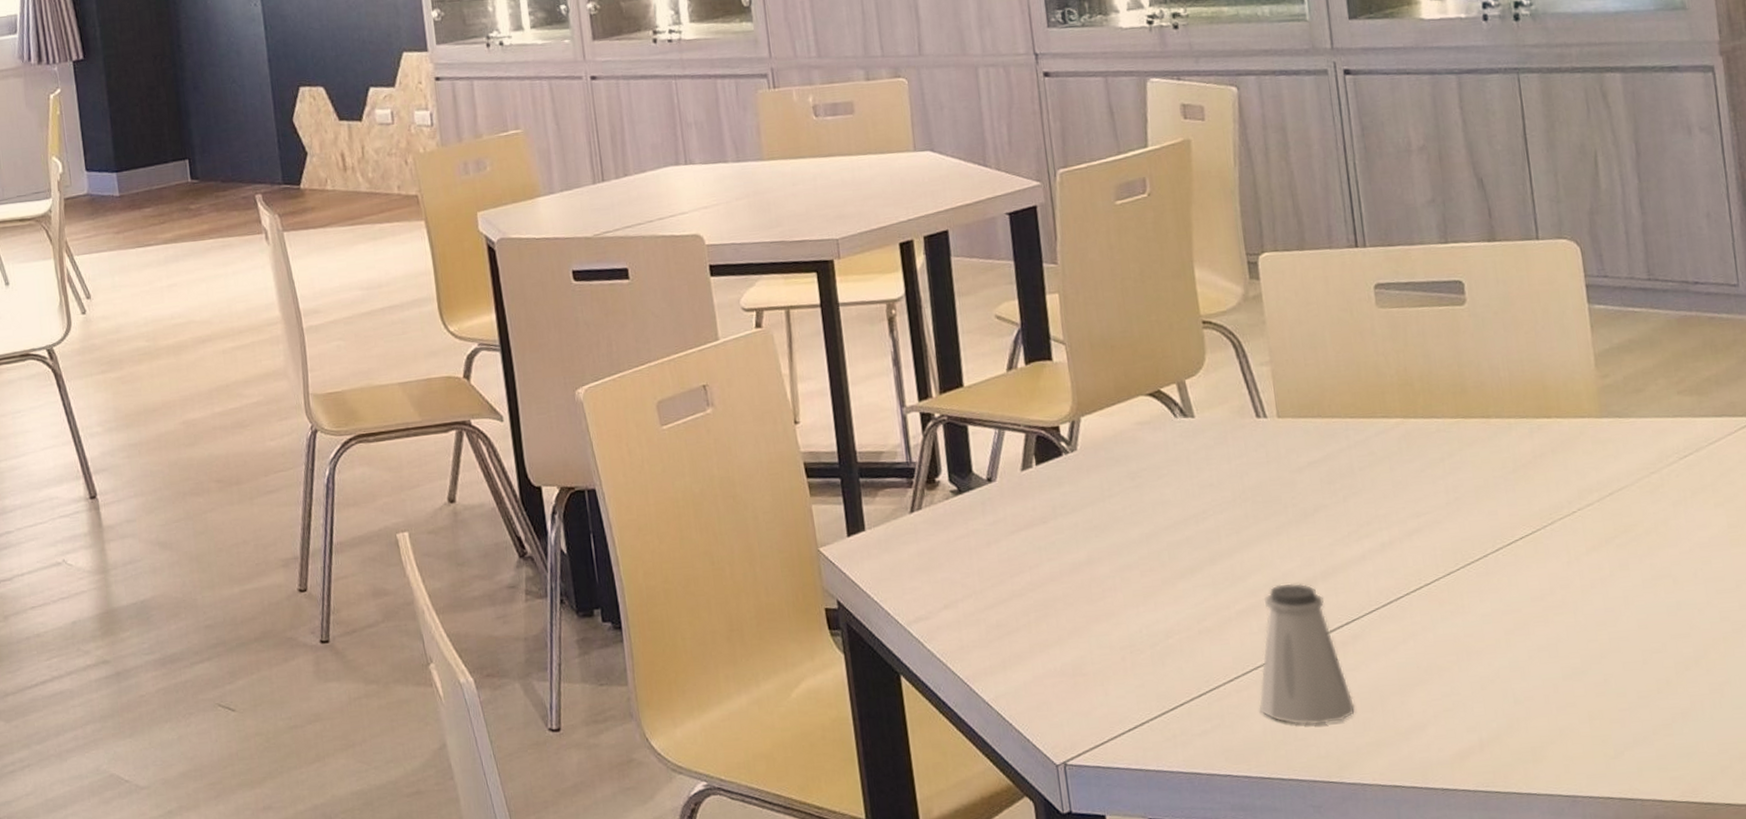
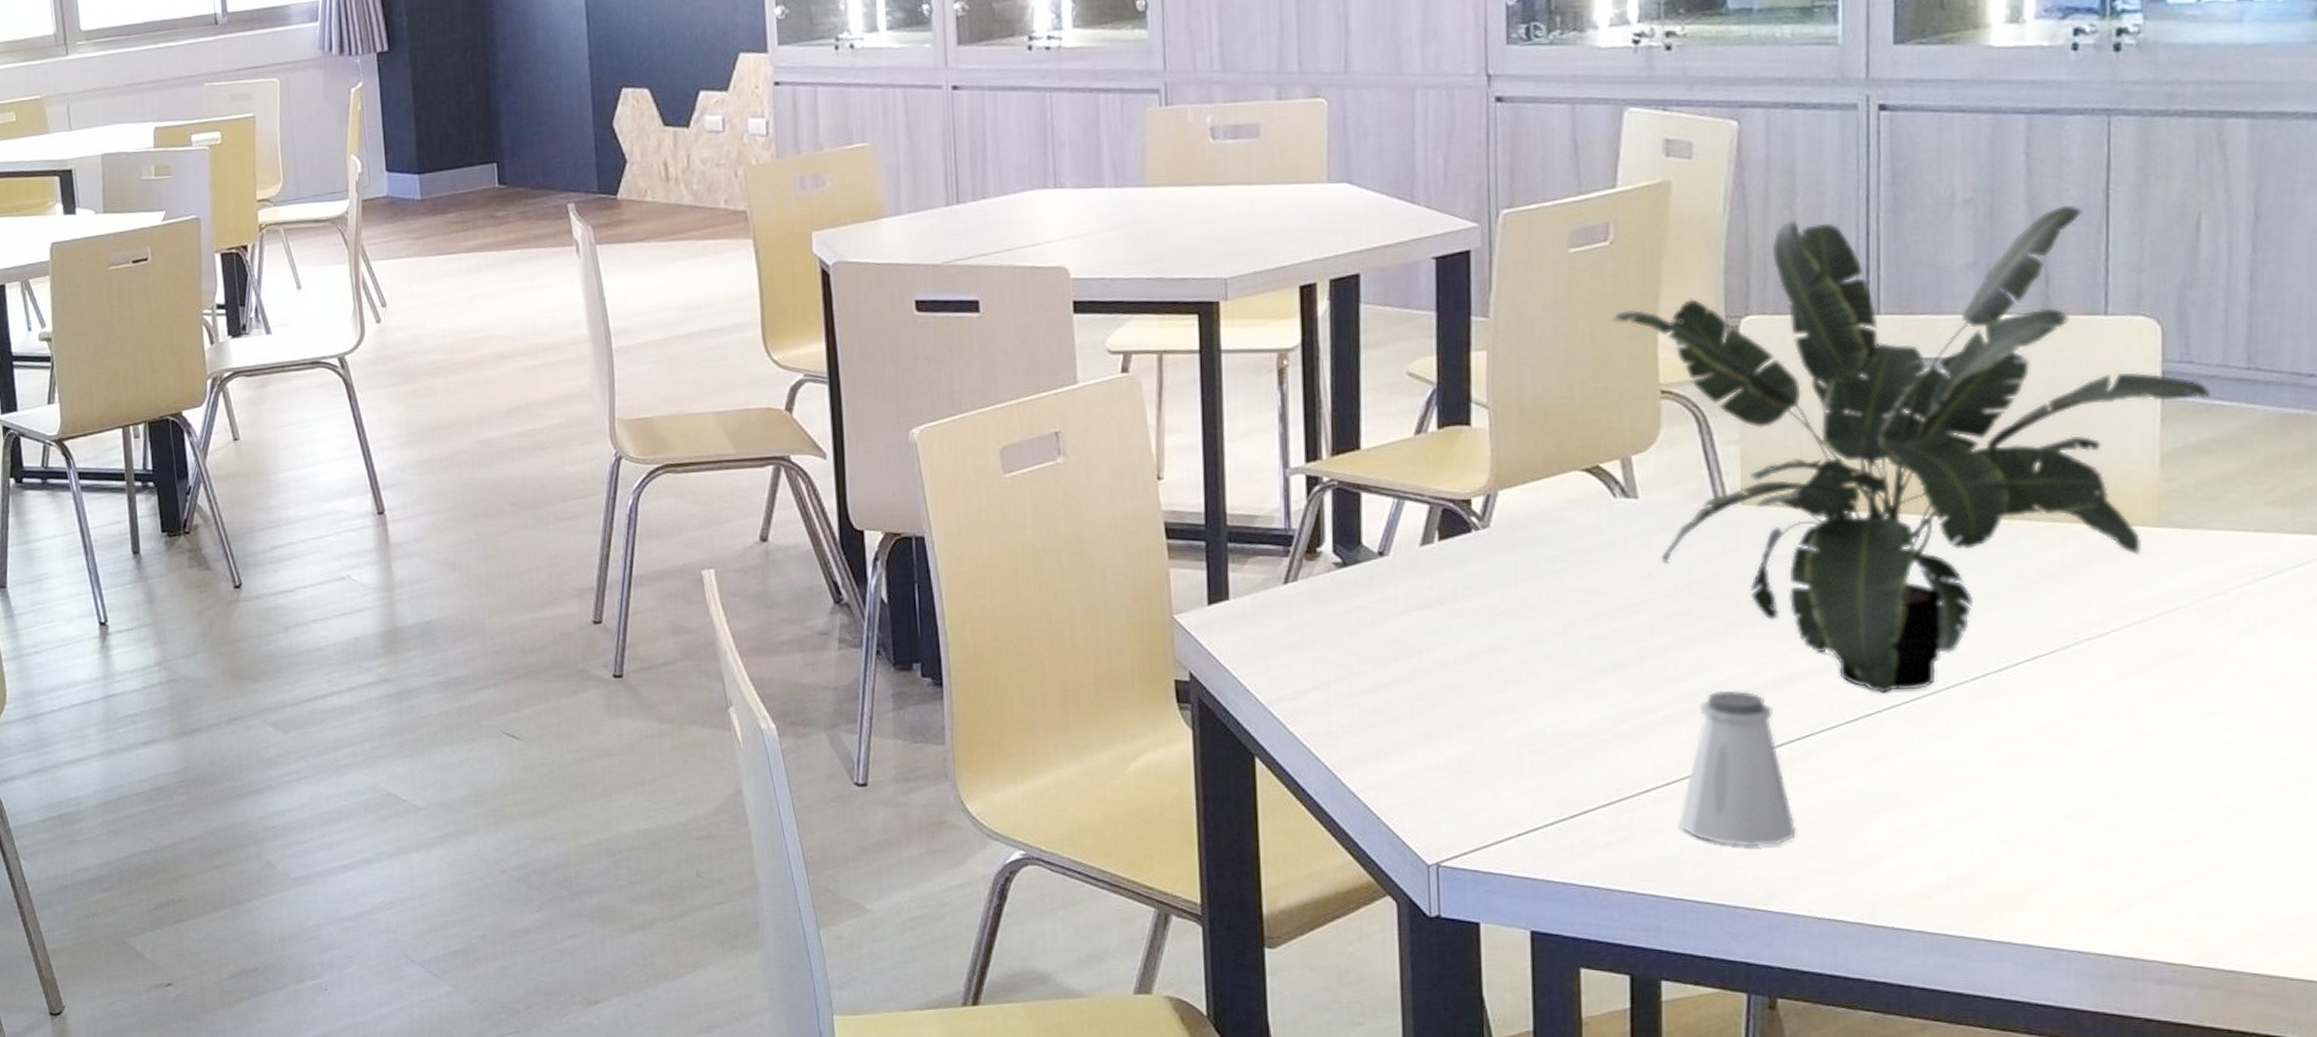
potted plant: none [1157,149,1624,578] -> present [1612,206,2210,694]

